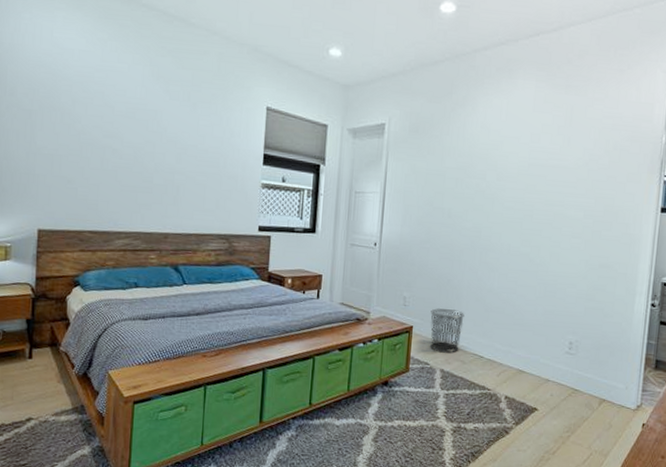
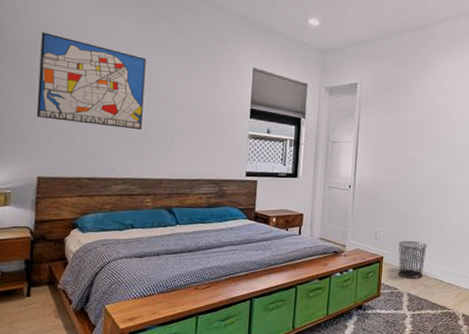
wall art: none [36,70,150,179] -> present [36,32,146,130]

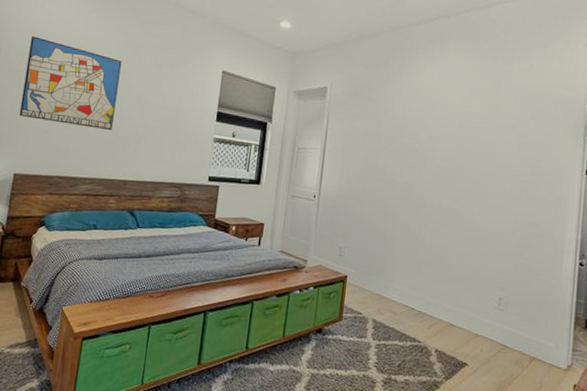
waste bin: present [398,240,427,279] -> none [363,258,397,304]

